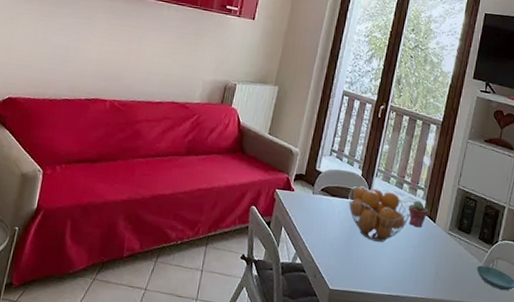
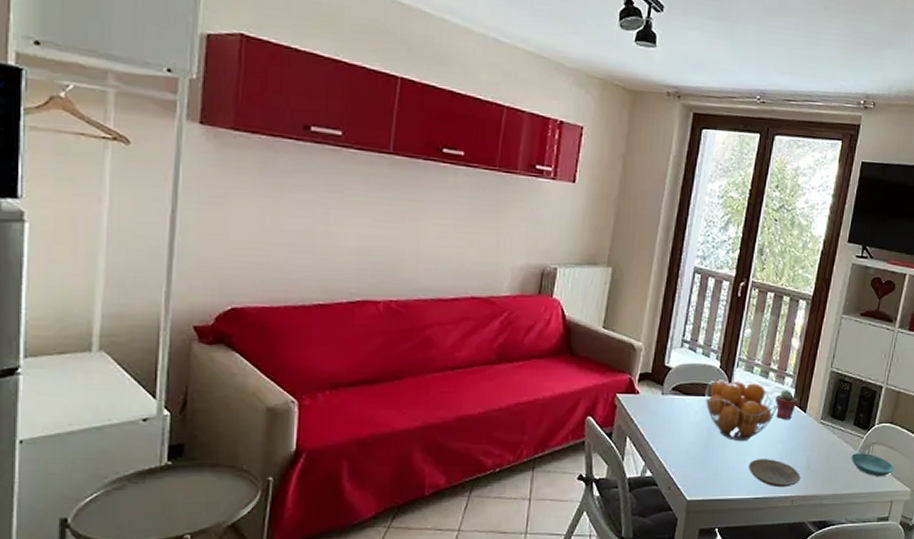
plate: none [384,259,430,289] -> present [748,459,801,488]

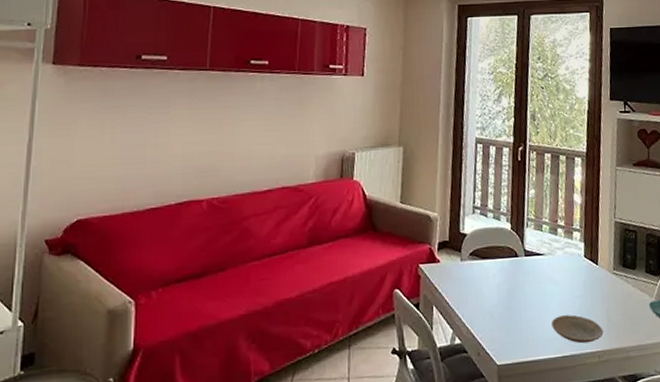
fruit basket: present [705,380,778,441] -> none [500,239,571,300]
potted succulent: present [776,389,798,420] -> none [567,244,588,274]

